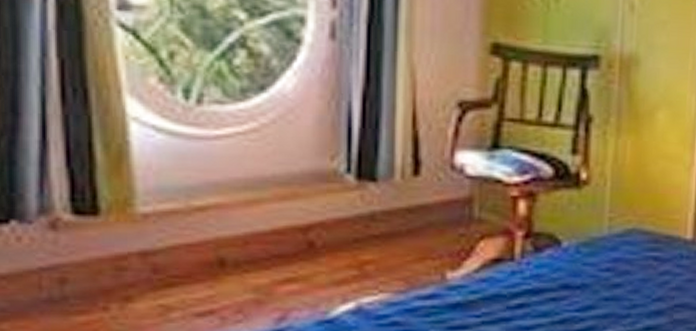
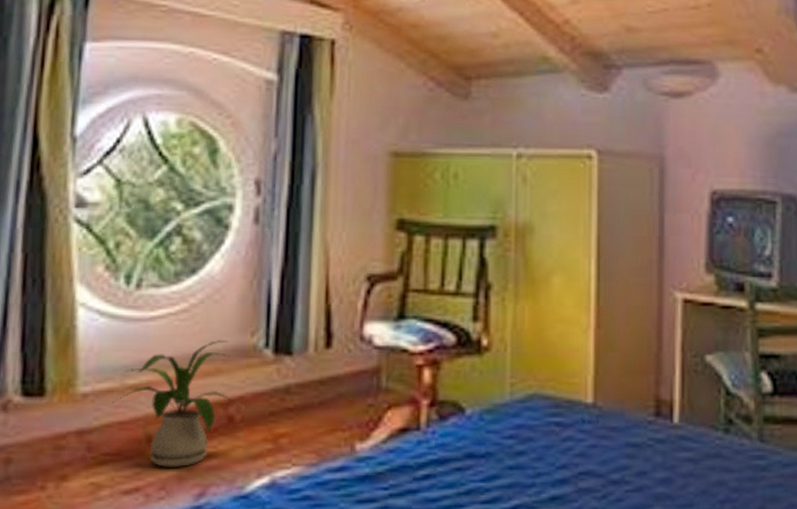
house plant: none [177,163,327,292] -> present [112,340,246,468]

